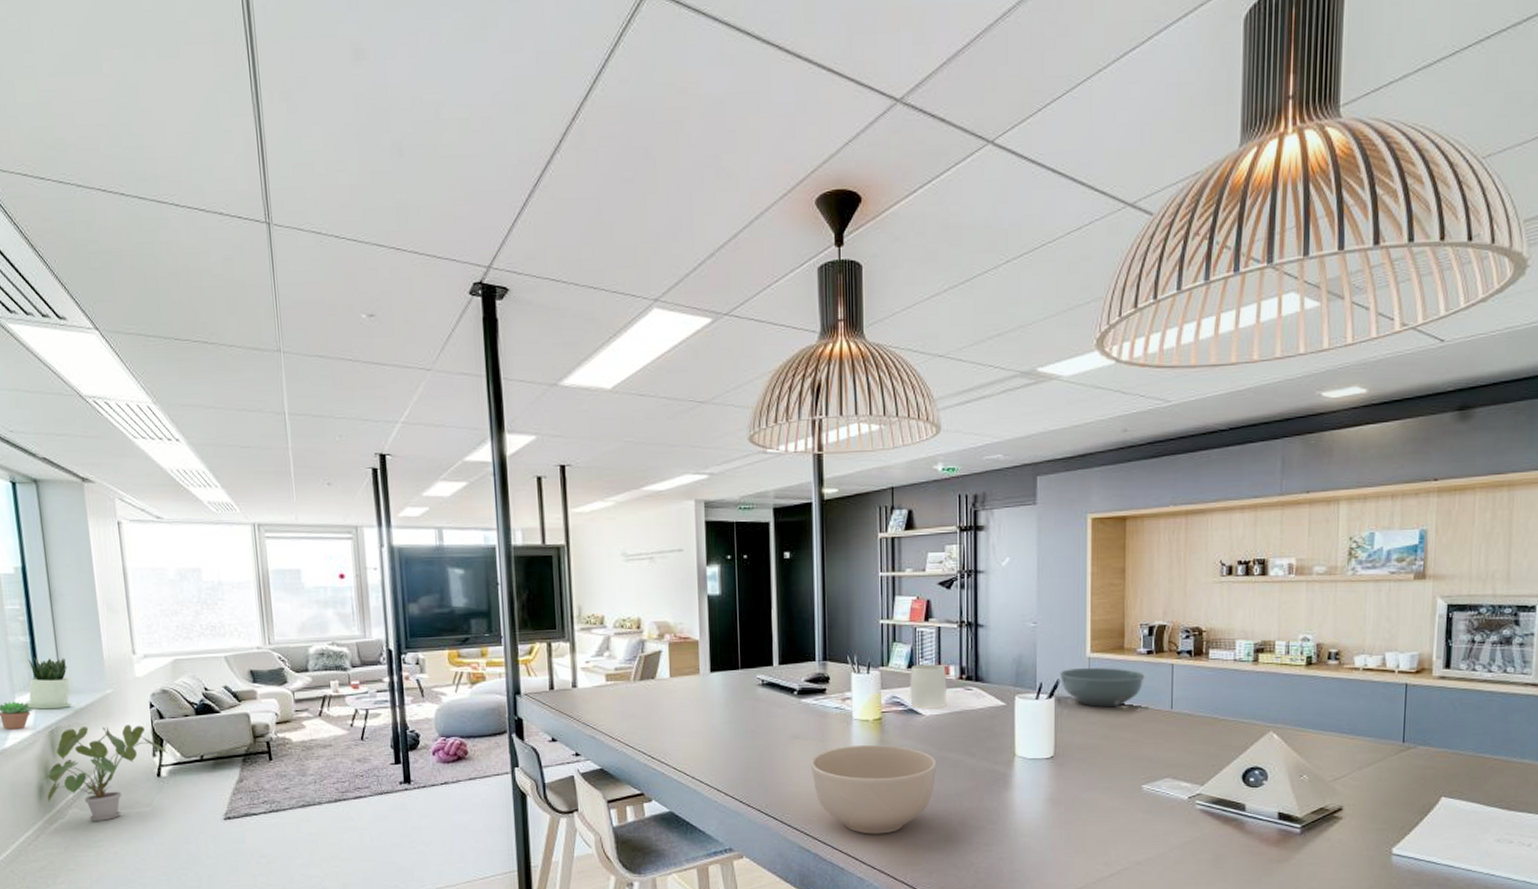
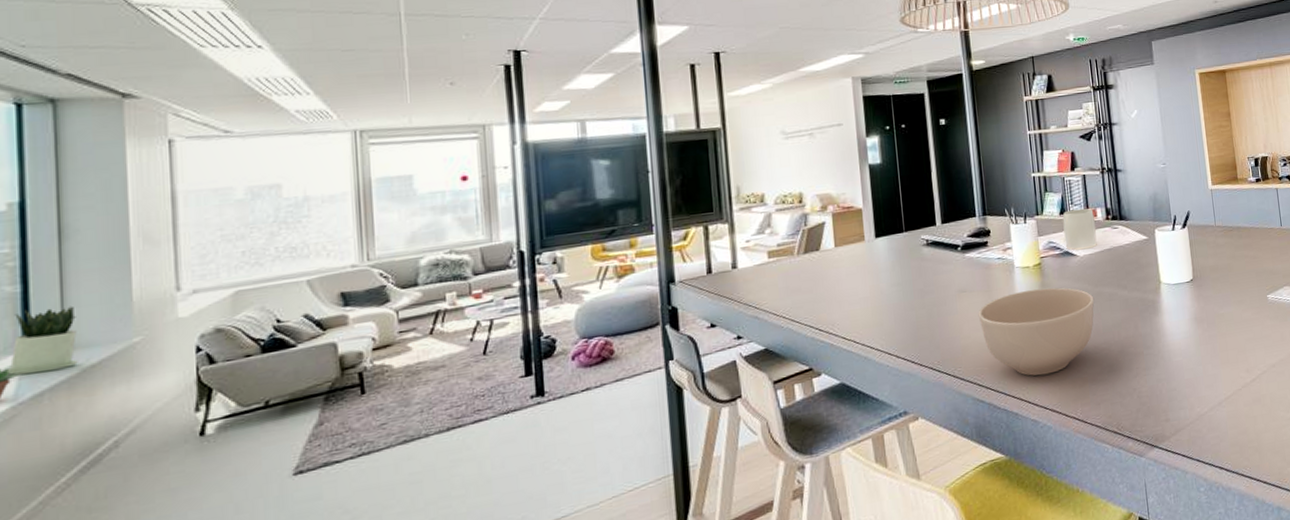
house plant: present [42,725,170,821] -> none [20,376,221,508]
bowl: present [1059,668,1145,707] -> none [1189,196,1257,231]

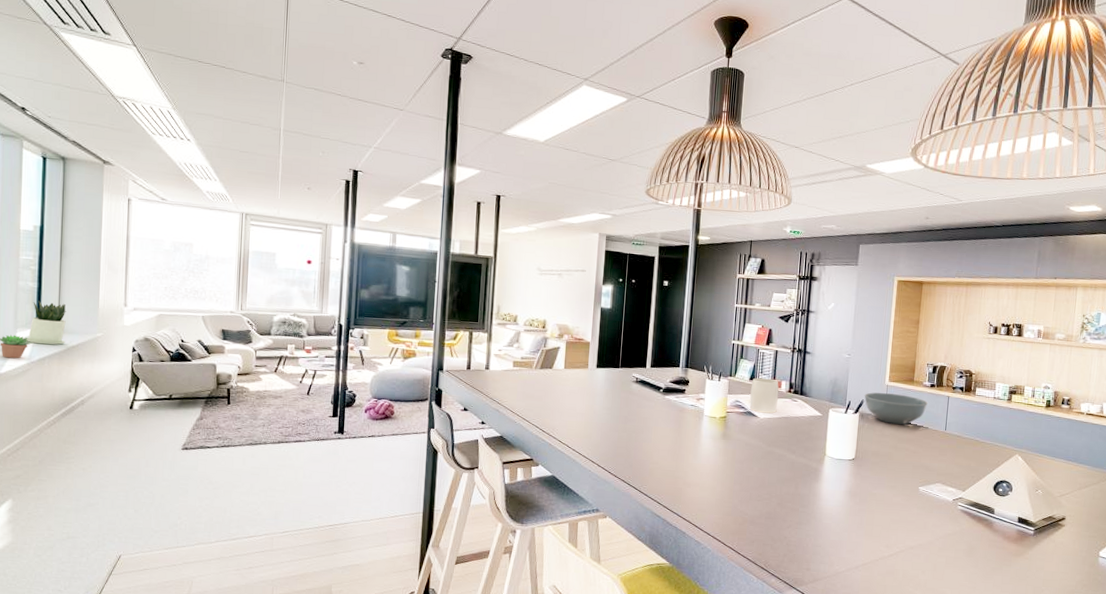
bowl: present [978,287,1095,376] -> none [667,436,766,508]
bowl: none [1189,196,1257,231] -> present [864,392,928,425]

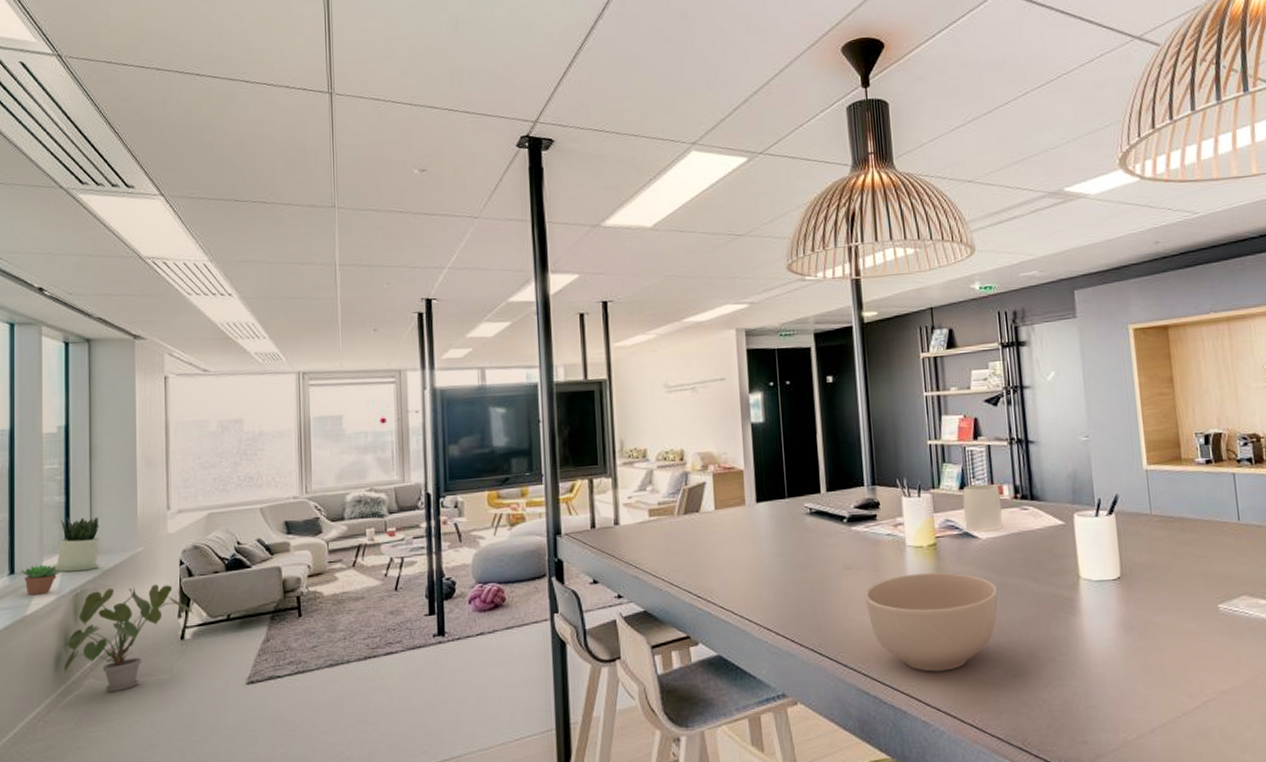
house plant: none [29,362,144,442] -> present [61,584,196,692]
bowl: none [667,436,766,508] -> present [864,572,998,672]
bowl: present [864,392,928,425] -> none [1117,480,1207,522]

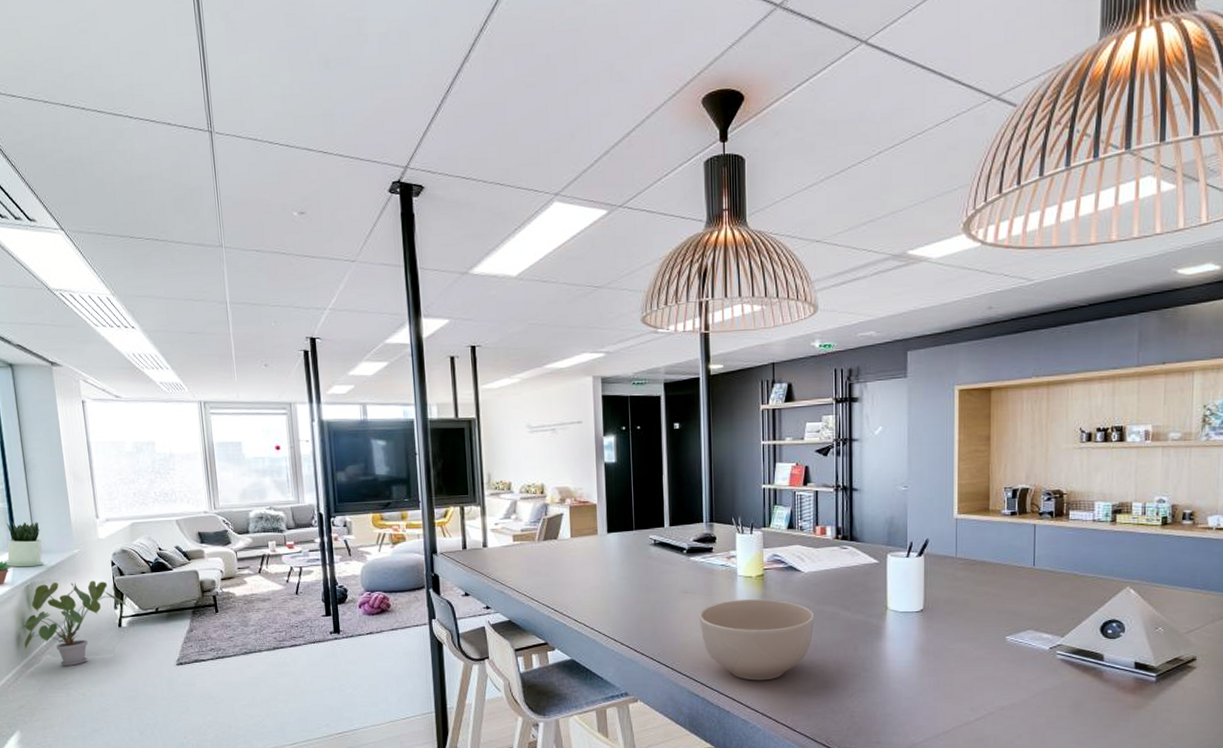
mug: present [962,484,1003,532] -> none [790,525,825,567]

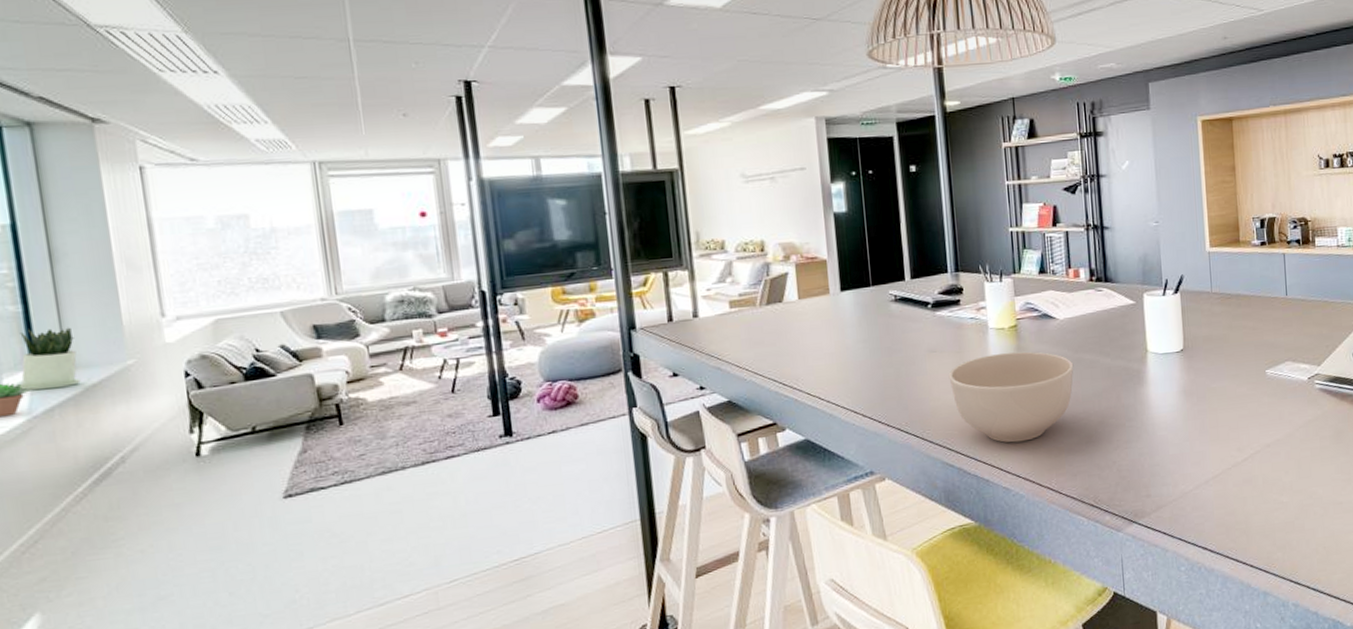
house plant: present [20,581,130,666] -> none [41,399,213,517]

